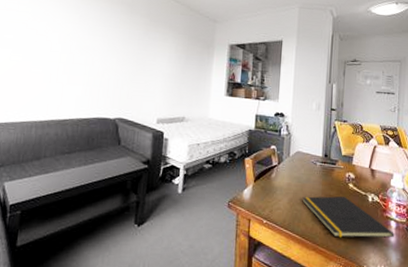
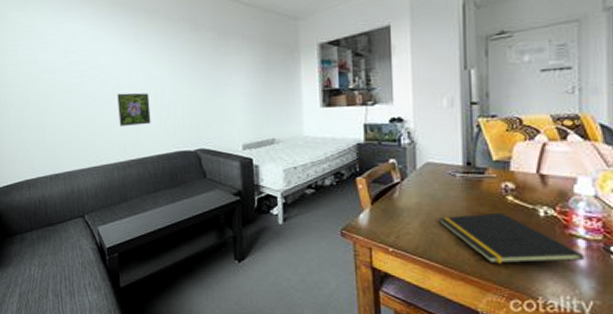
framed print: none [46,56,80,89] -> present [117,93,151,126]

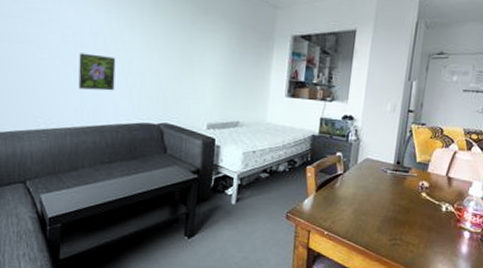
notepad: present [439,212,584,264] -> none [368,205,467,249]

